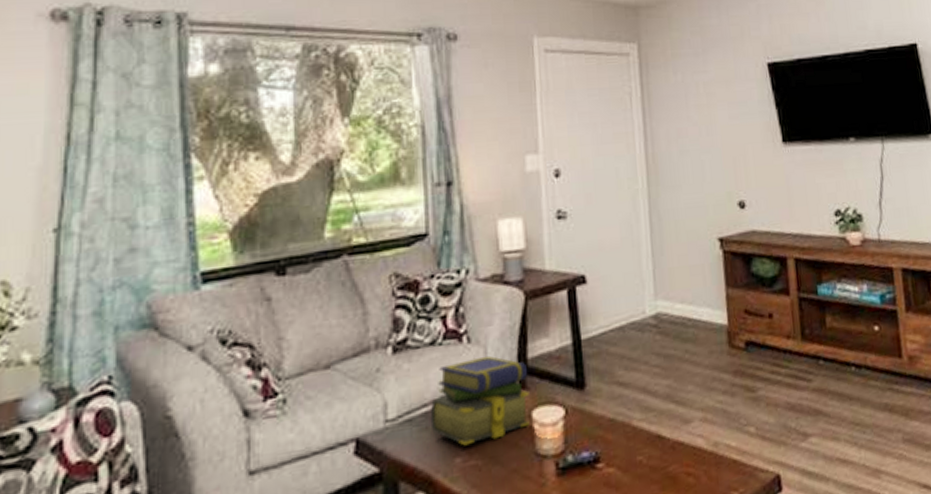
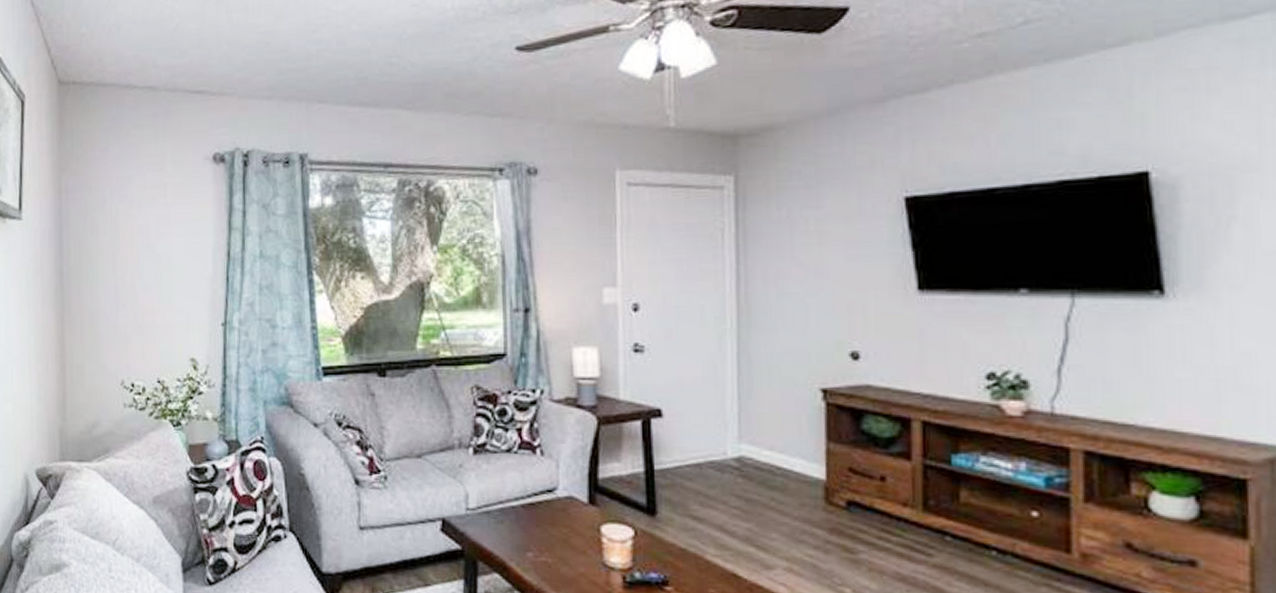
stack of books: present [430,355,530,446] -> none [505,469,599,544]

